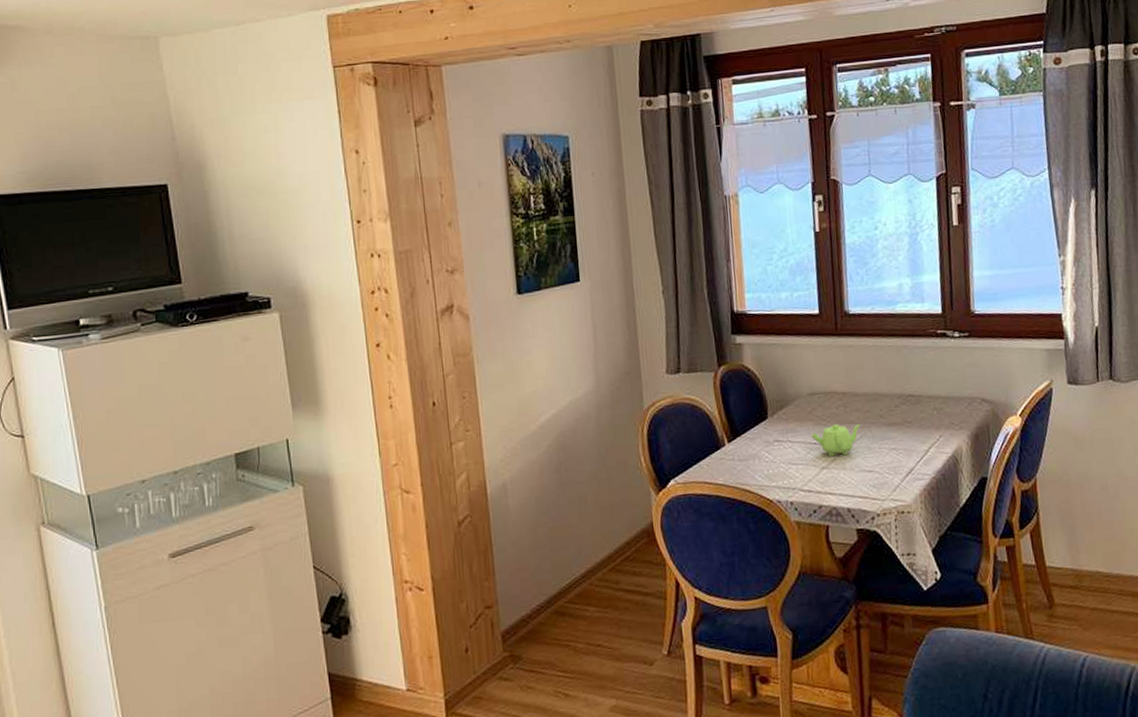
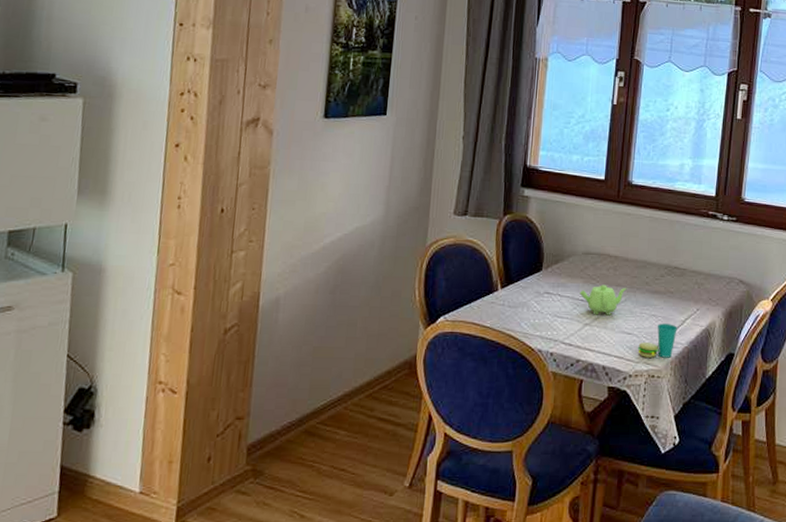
cup: none [882,455,922,494] -> present [638,323,677,358]

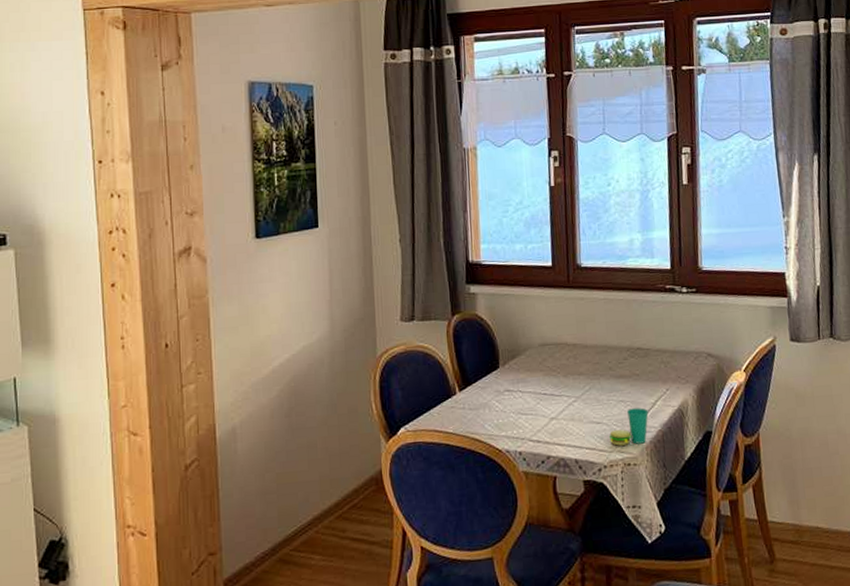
teapot: present [579,285,627,316] -> none [541,375,590,408]

